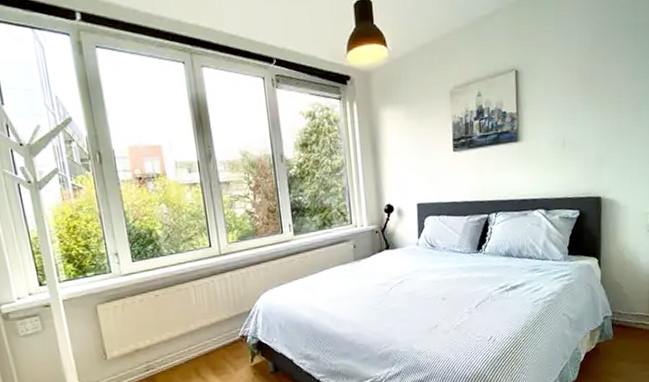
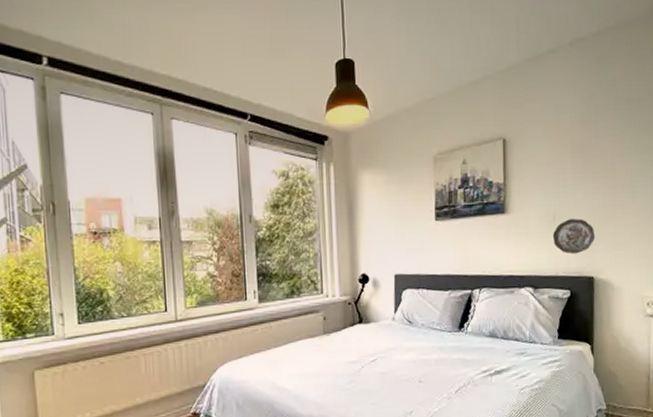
decorative plate: none [562,143,603,177] -> present [552,219,596,254]

